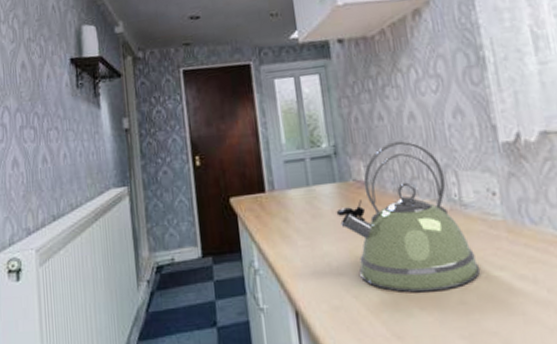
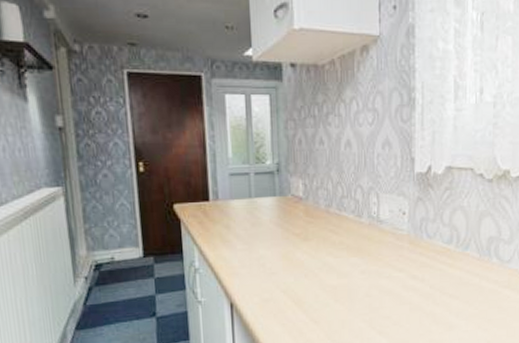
kettle: present [336,140,481,293] -> none [274,164,385,288]

